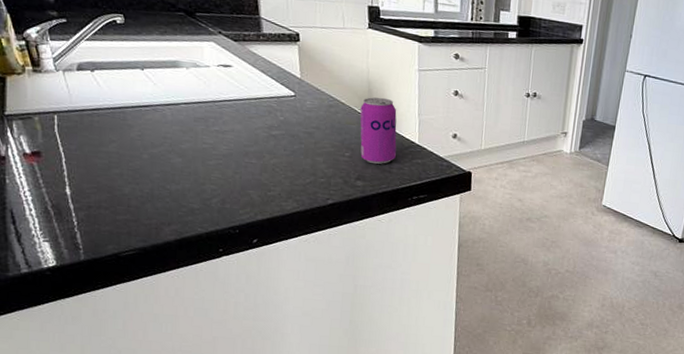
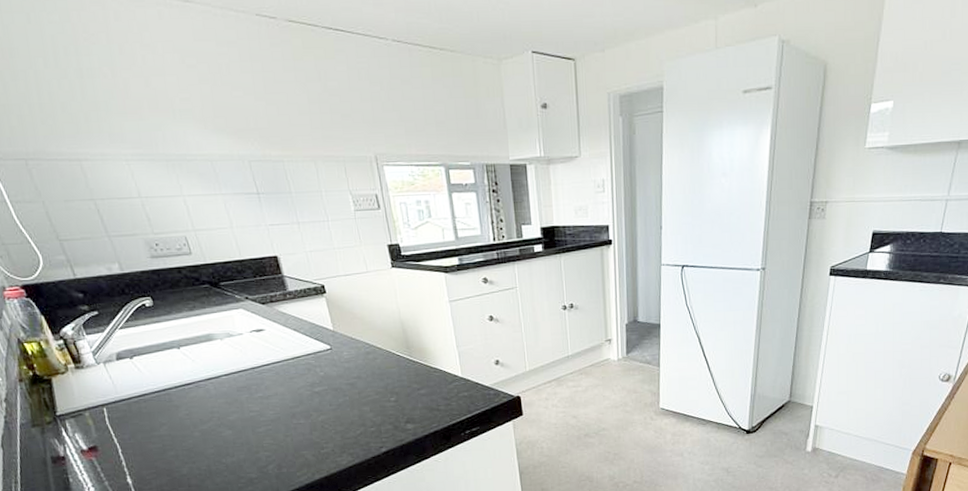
beverage can: present [360,97,397,165] -> none [397,335,441,405]

